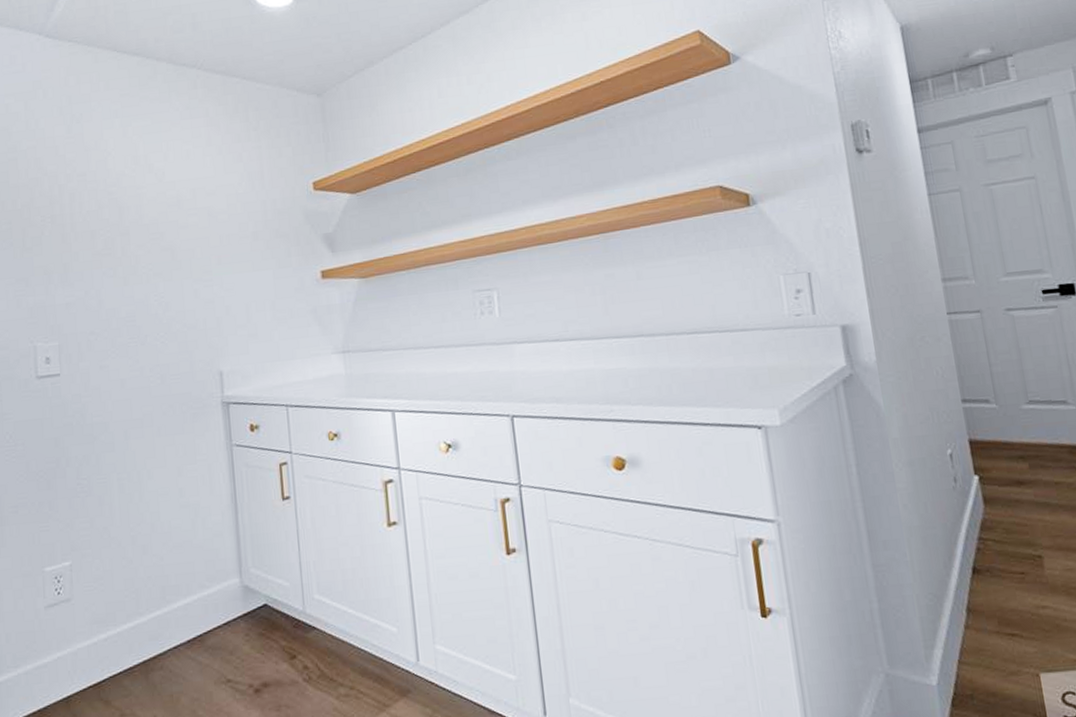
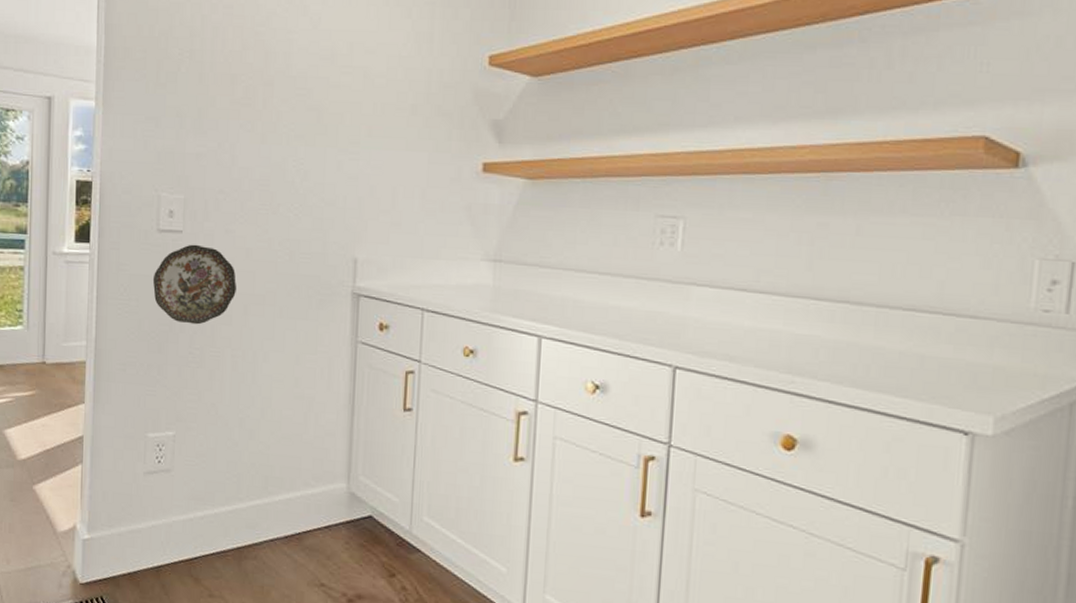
decorative plate: none [36,383,116,458] -> present [152,244,236,325]

